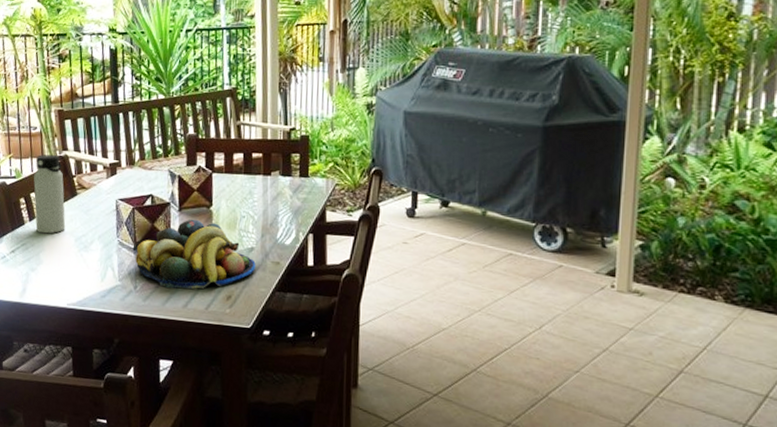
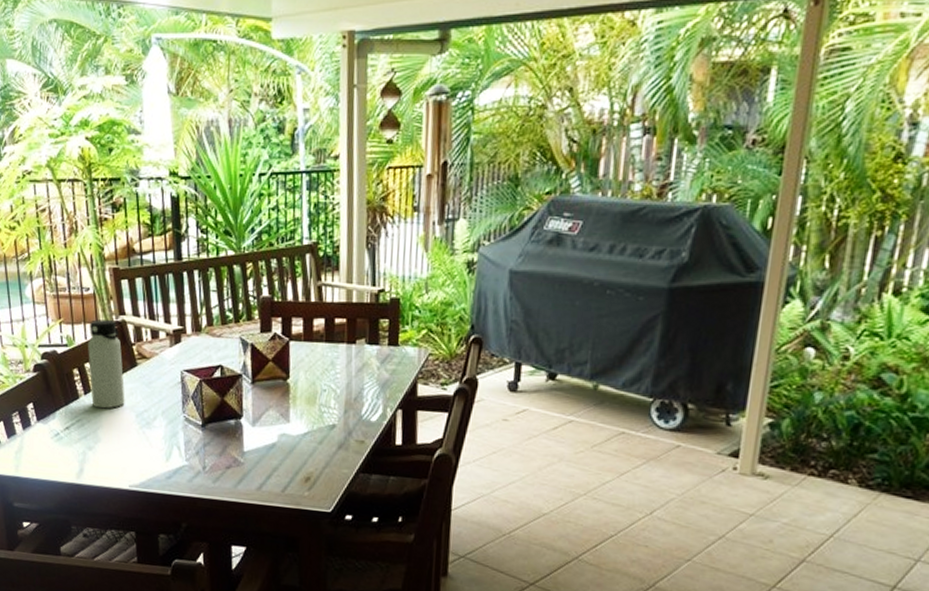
fruit bowl: present [135,219,256,289] -> none [204,392,338,470]

